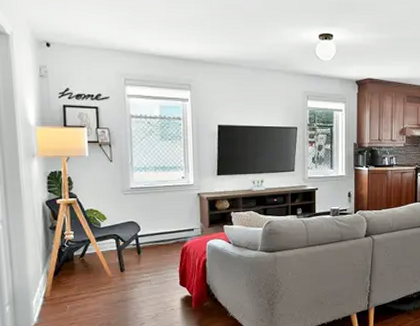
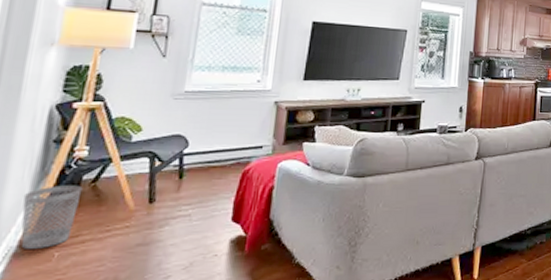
wastebasket: none [39,259,76,302] -> present [20,185,83,249]

